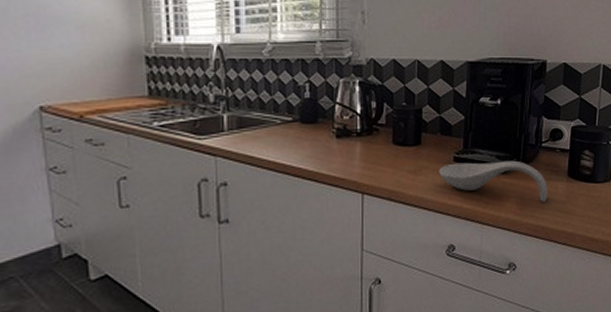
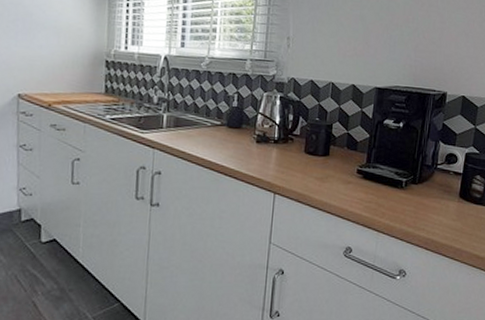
spoon rest: present [439,160,548,202] -> none [343,174,440,218]

